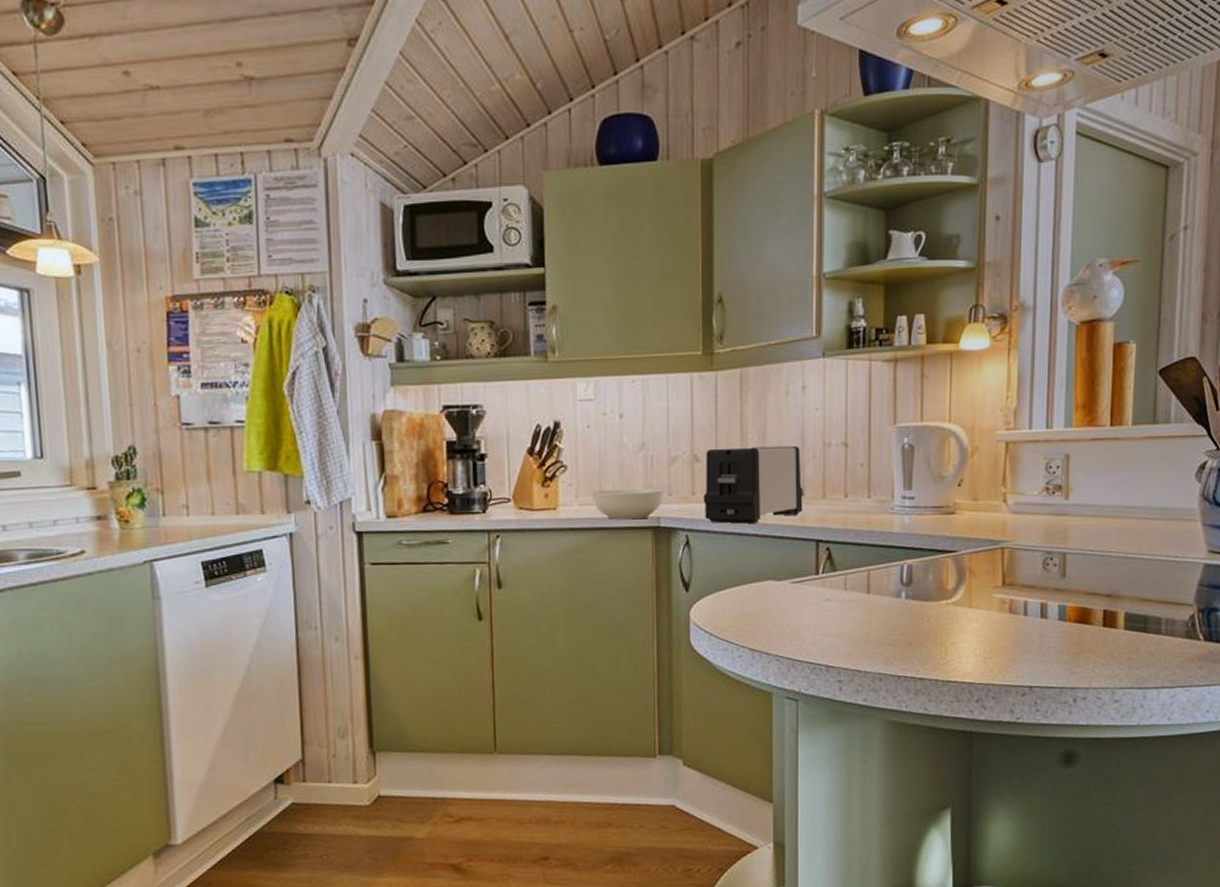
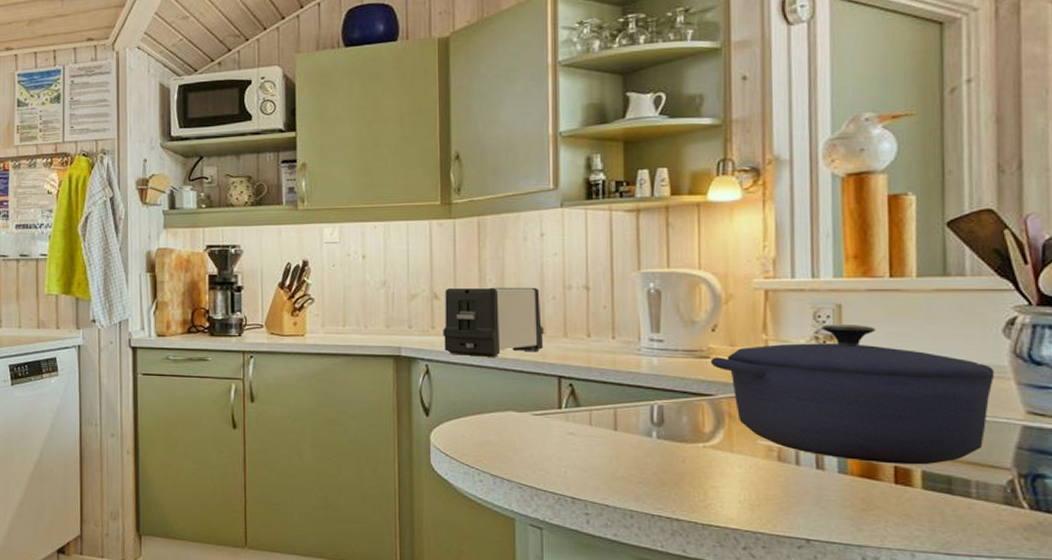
bowl: present [590,488,665,520] -> none [335,320,406,348]
cooking pot: none [955,473,1187,608] -> present [710,323,995,465]

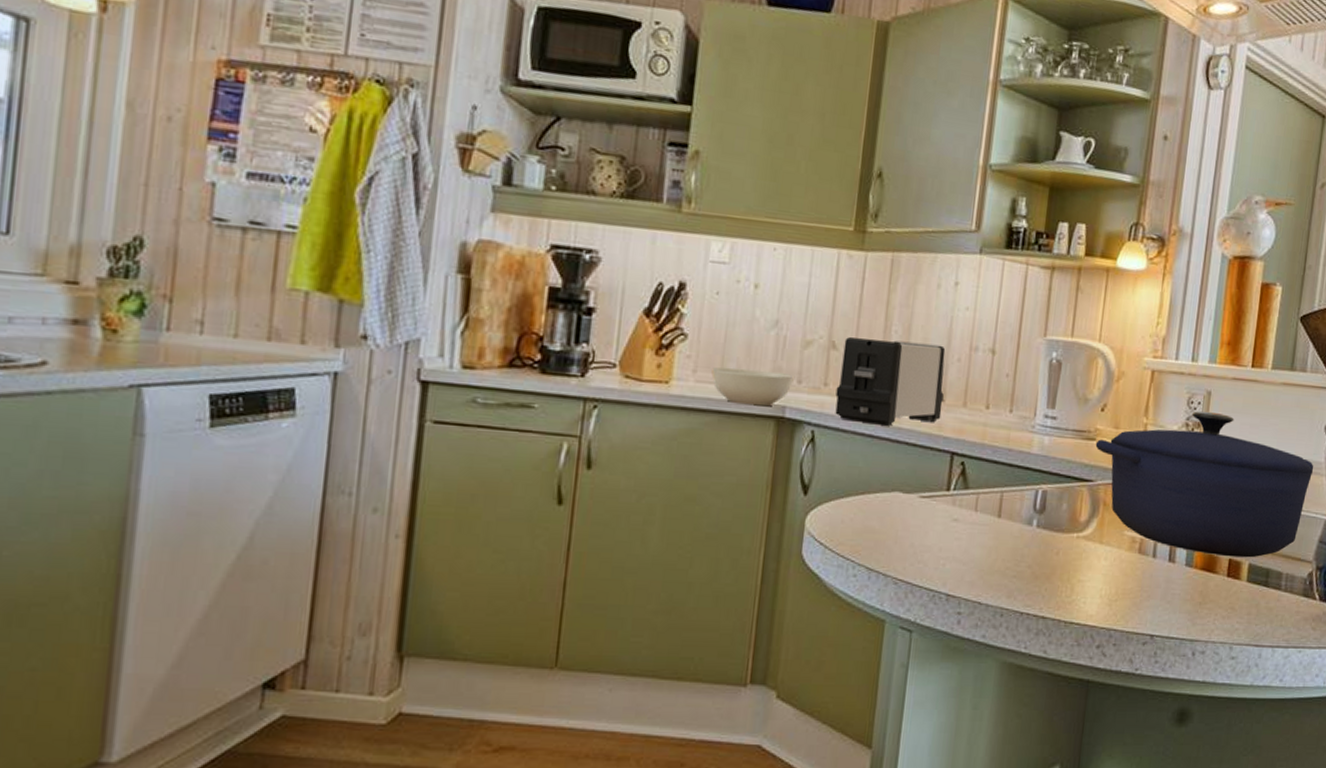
bowl: none [335,320,406,348] -> present [710,367,795,407]

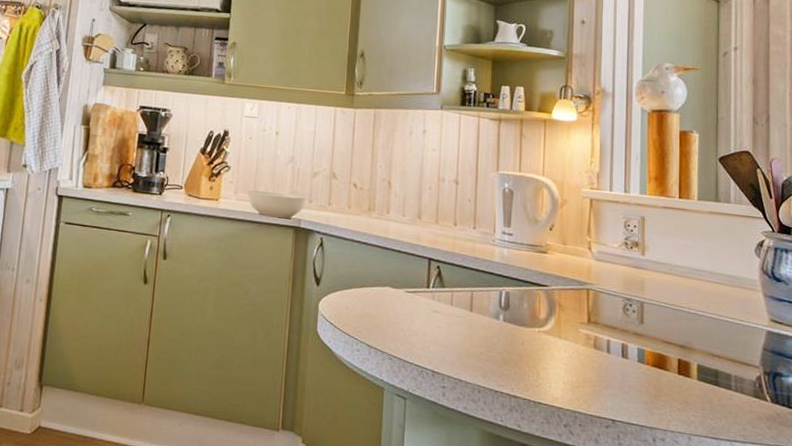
toaster: present [835,337,946,426] -> none [337,170,420,236]
cooking pot: present [1095,411,1314,558] -> none [547,233,749,359]

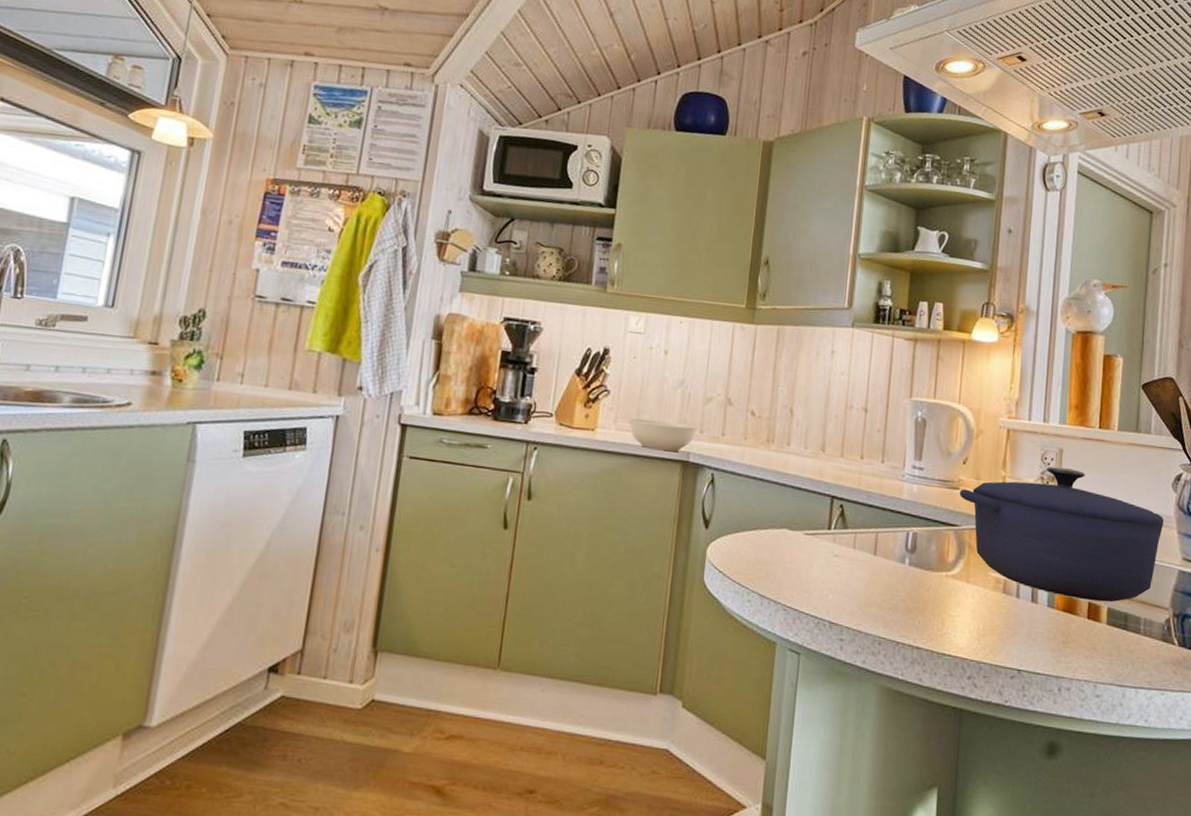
cooking pot: none [547,233,749,359] -> present [959,466,1164,602]

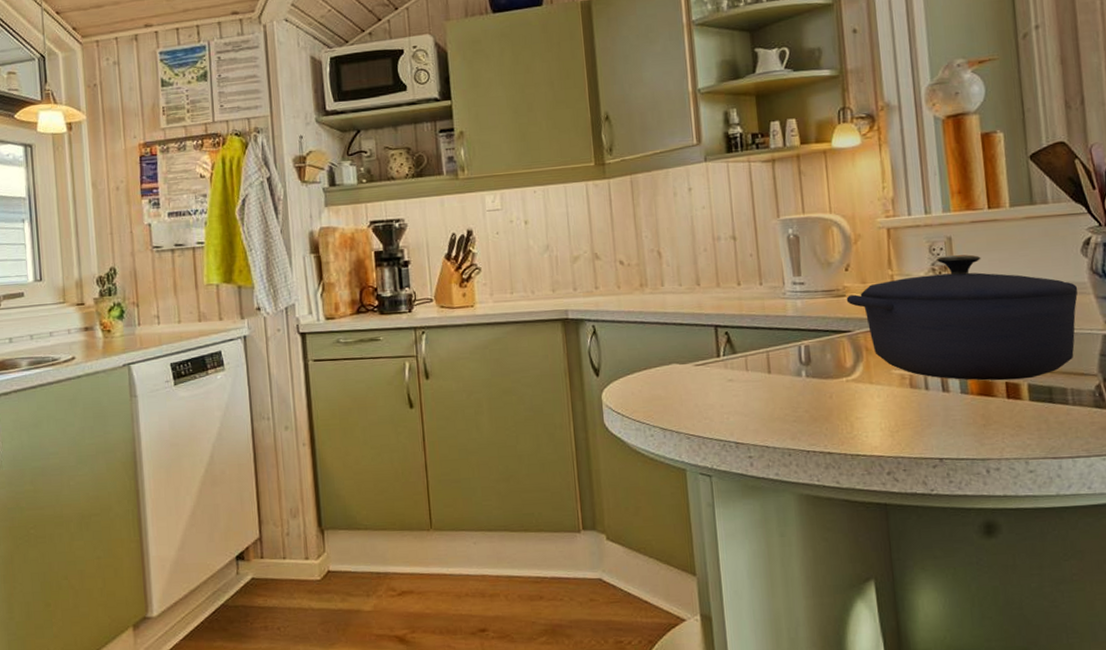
bowl: present [628,418,698,452] -> none [503,284,571,315]

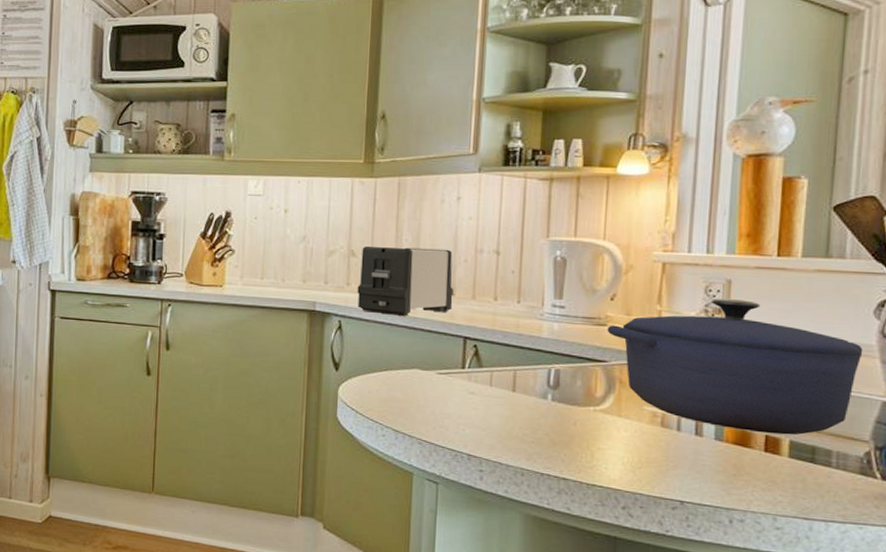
toaster: none [605,241,700,313] -> present [357,246,453,316]

